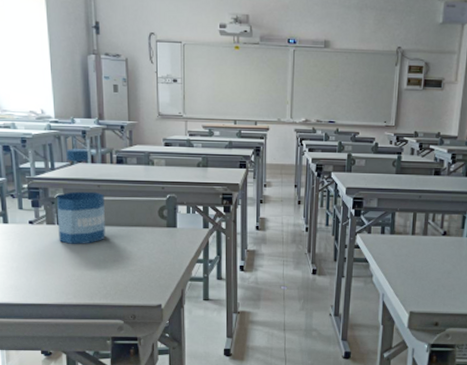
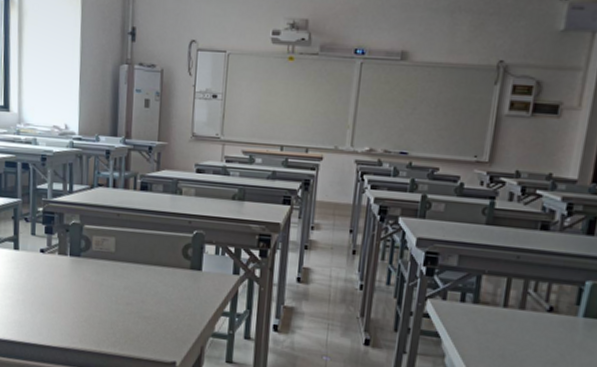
bottle: present [57,149,105,244] -> none [70,170,123,281]

